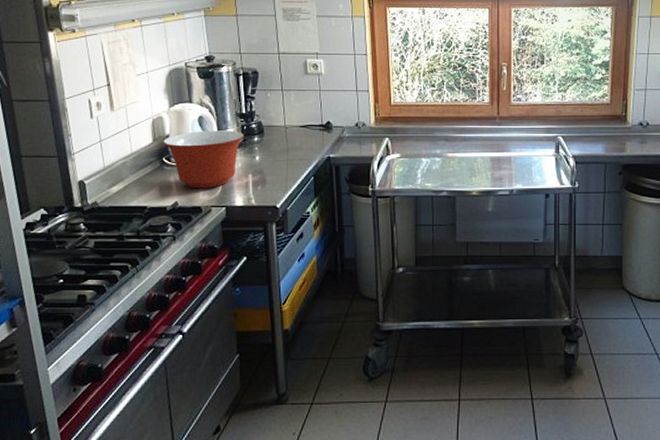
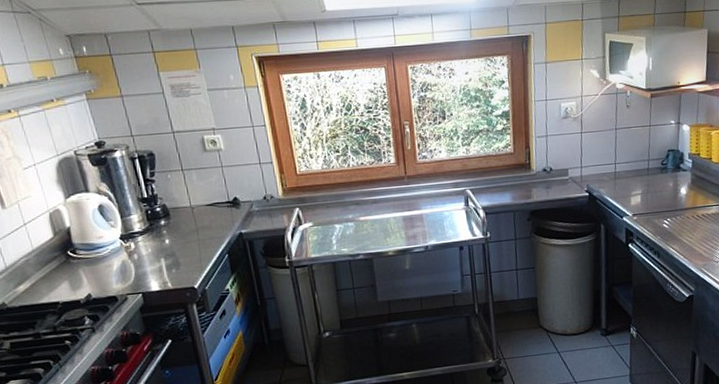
mixing bowl: present [163,130,244,188] -> none [64,216,150,278]

